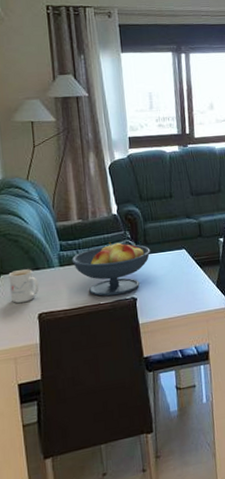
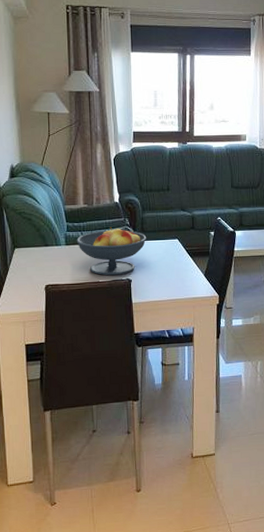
mug: present [8,269,39,303] -> none [22,245,47,275]

